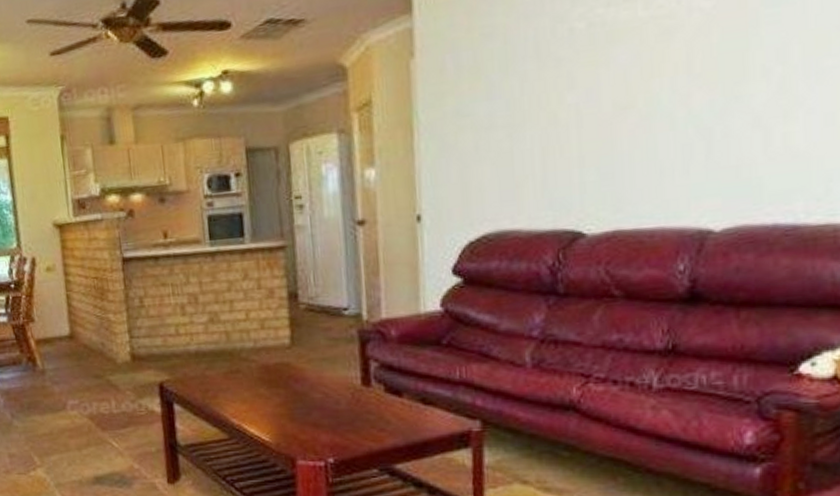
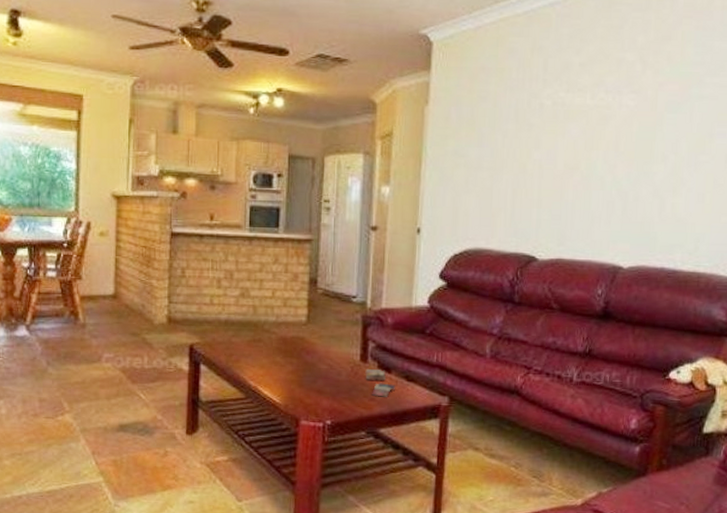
magazine: none [369,393,411,427] -> present [365,369,396,397]

